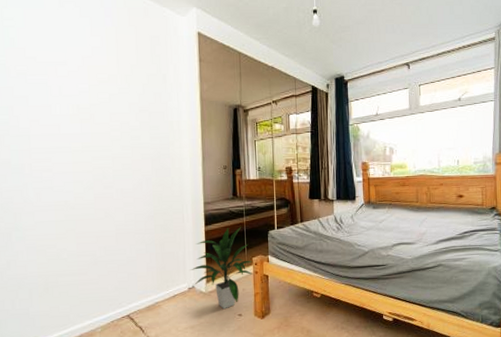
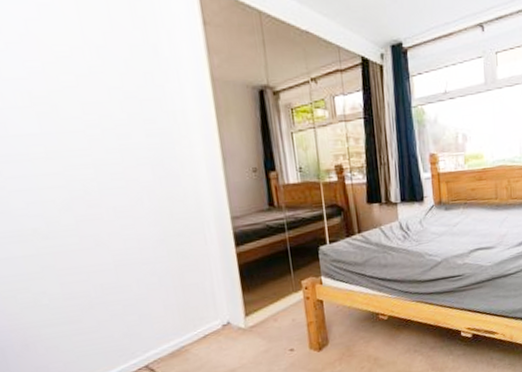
indoor plant: present [190,227,253,310] -> none [222,245,304,346]

